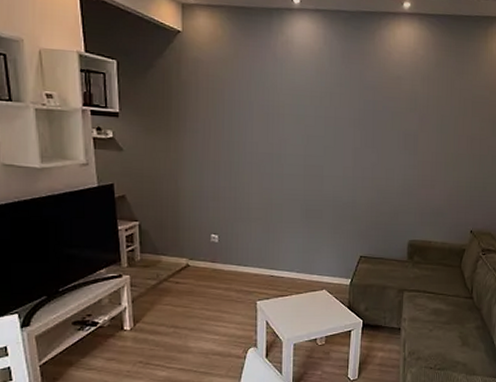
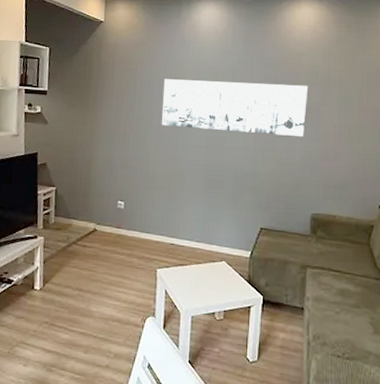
wall art: none [254,101,407,164] -> present [161,79,308,136]

